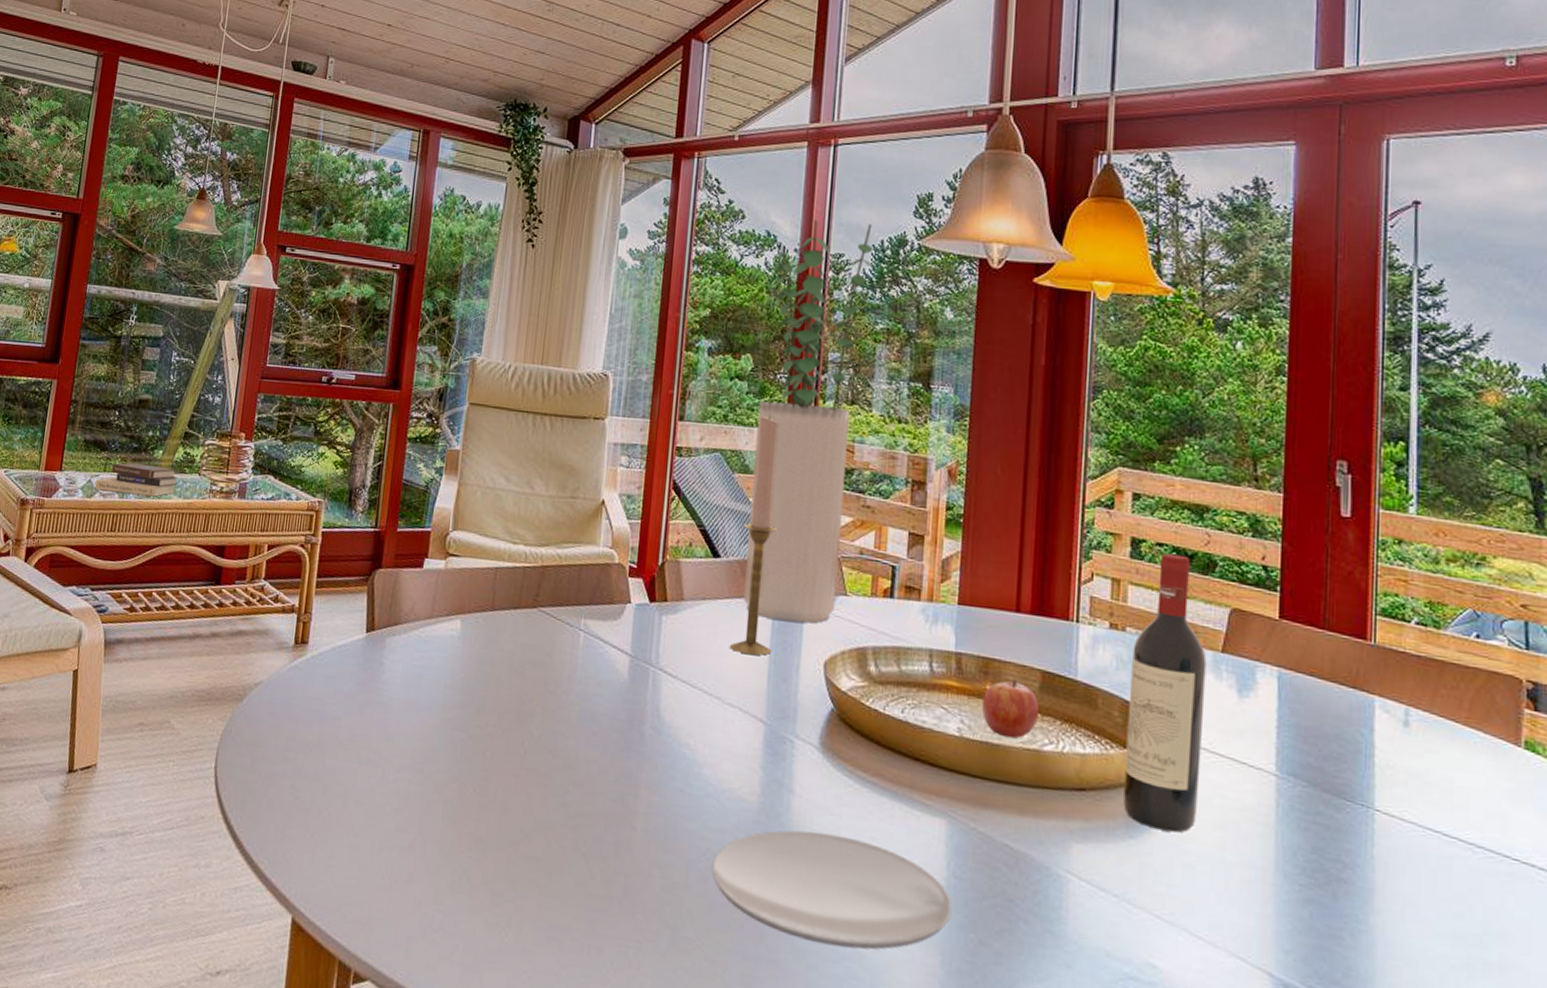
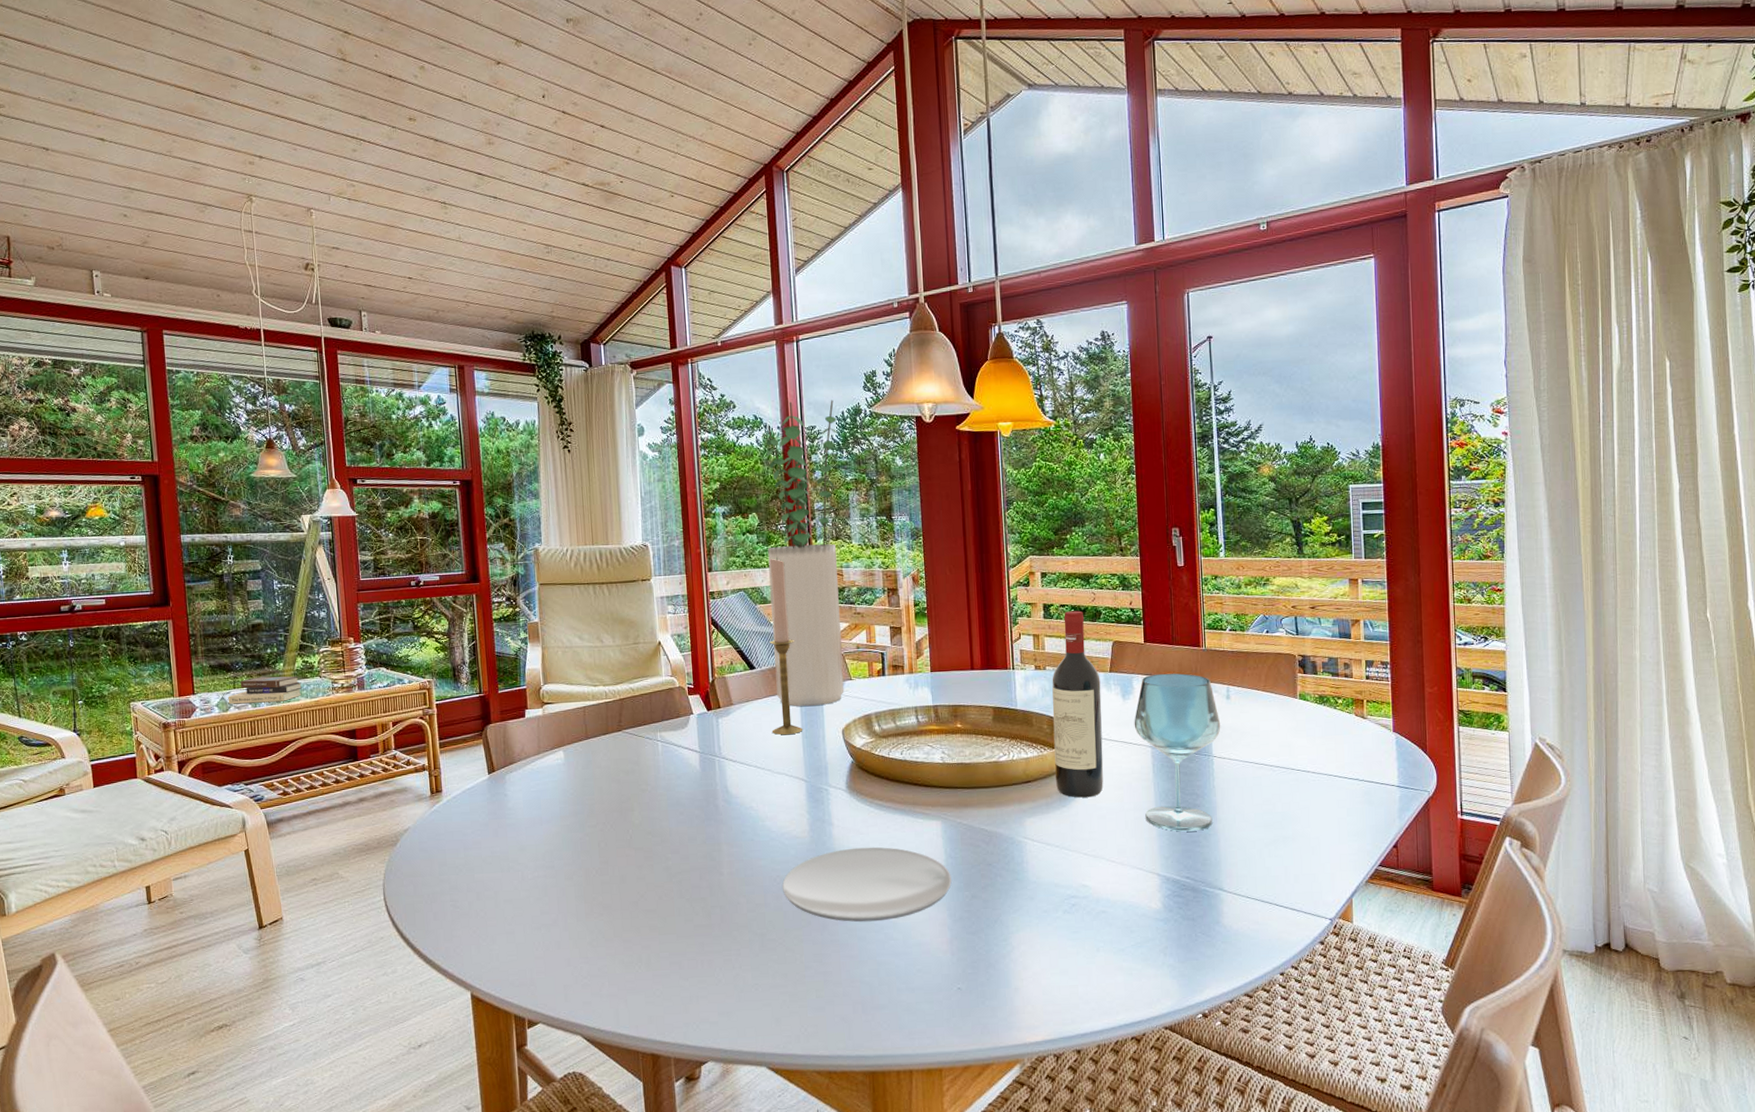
apple: present [982,679,1040,739] -> none [956,716,995,757]
wine glass: none [1252,668,1391,922] -> present [1134,673,1221,832]

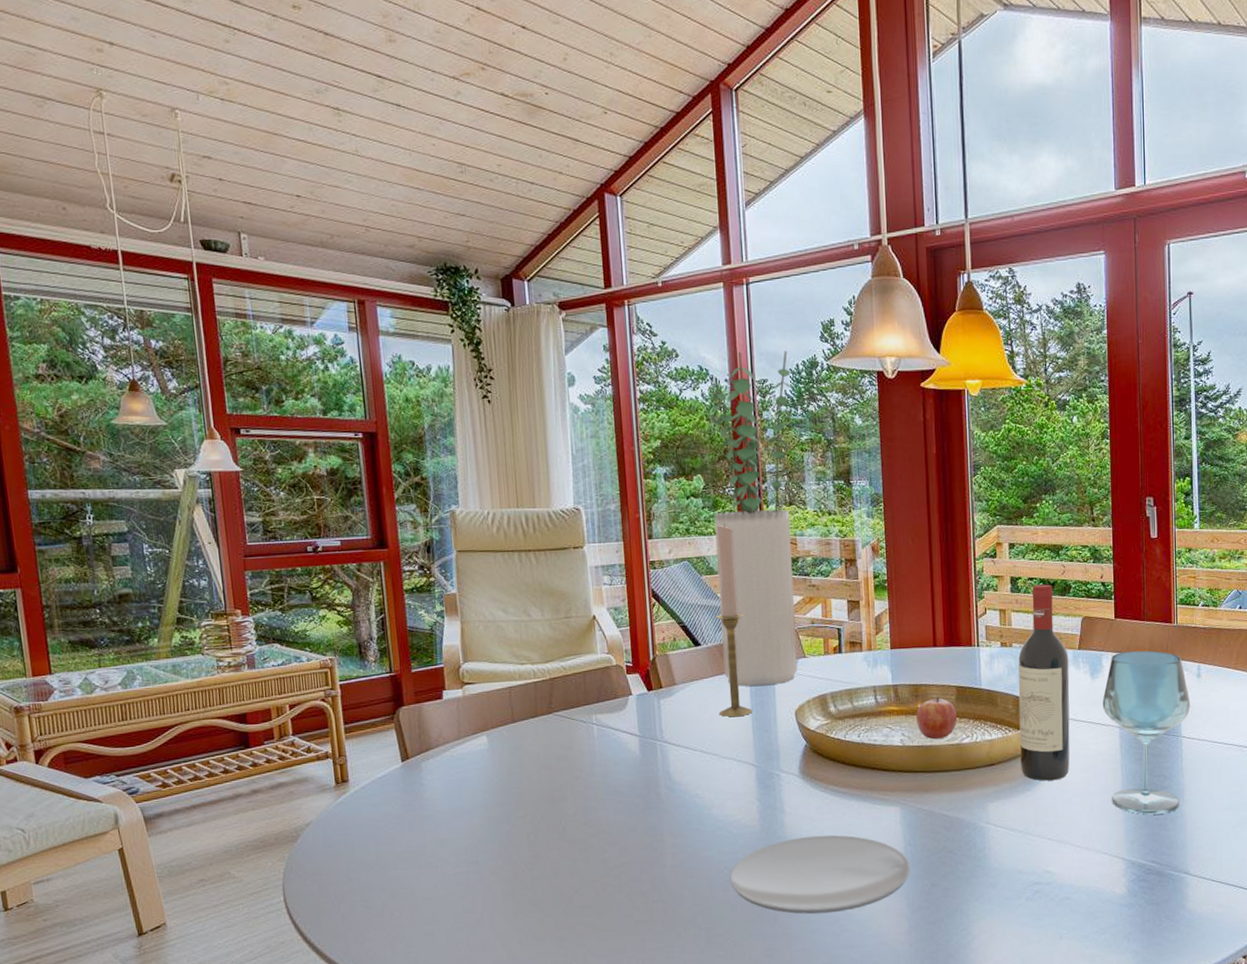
books: present [228,676,302,705] -> none [92,653,181,686]
apple: none [956,716,995,757] -> present [916,696,958,740]

